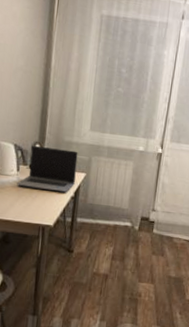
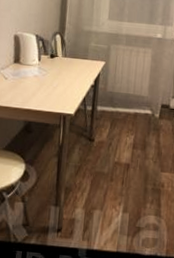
laptop computer: present [17,145,78,193] -> none [38,35,97,81]

